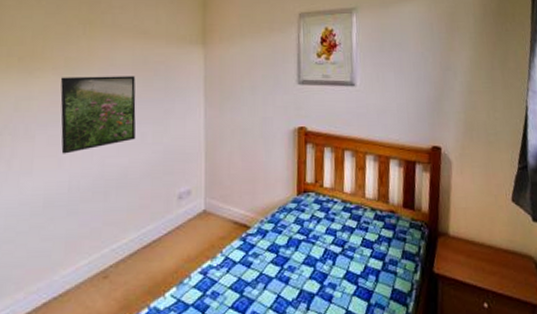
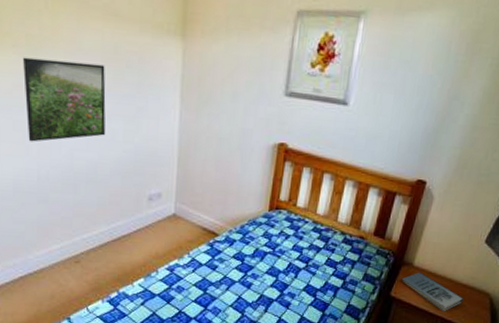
book: none [440,241,509,284] -> present [401,272,464,312]

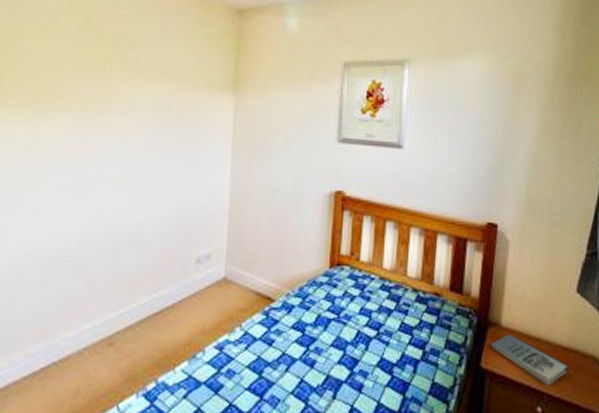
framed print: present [23,57,106,142] -> none [71,119,157,205]

